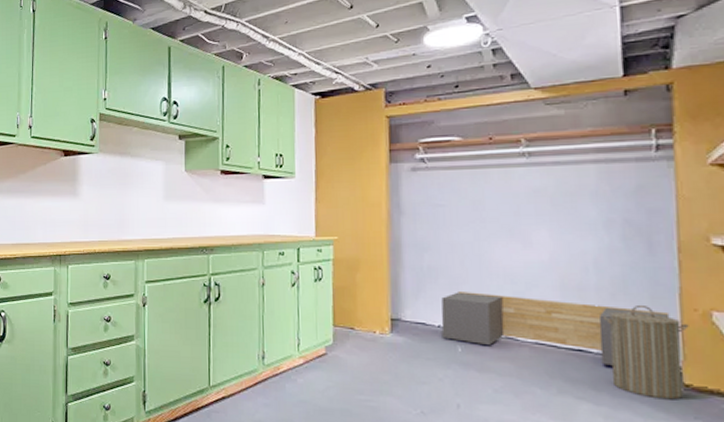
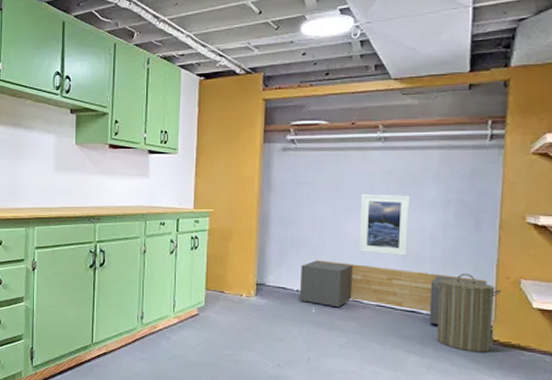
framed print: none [506,215,568,285] -> present [359,193,411,256]

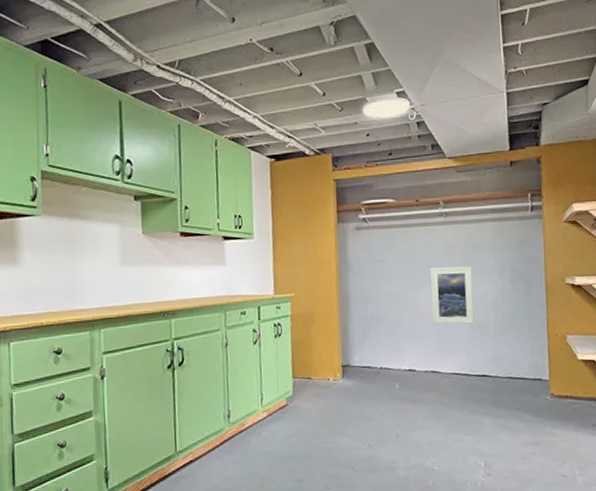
bench: present [299,260,488,324] -> none [382,335,541,386]
laundry hamper: present [433,273,502,353] -> none [498,334,553,407]

